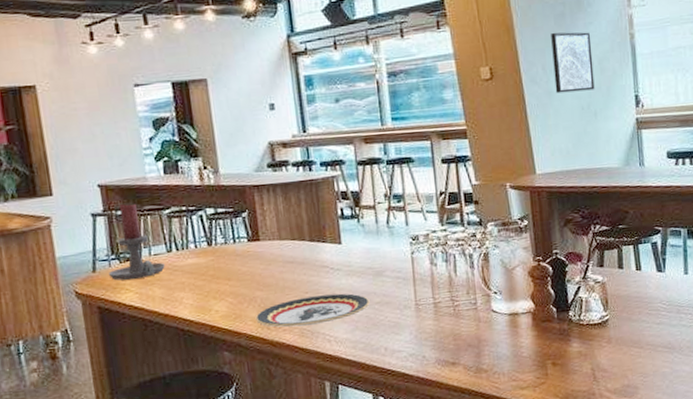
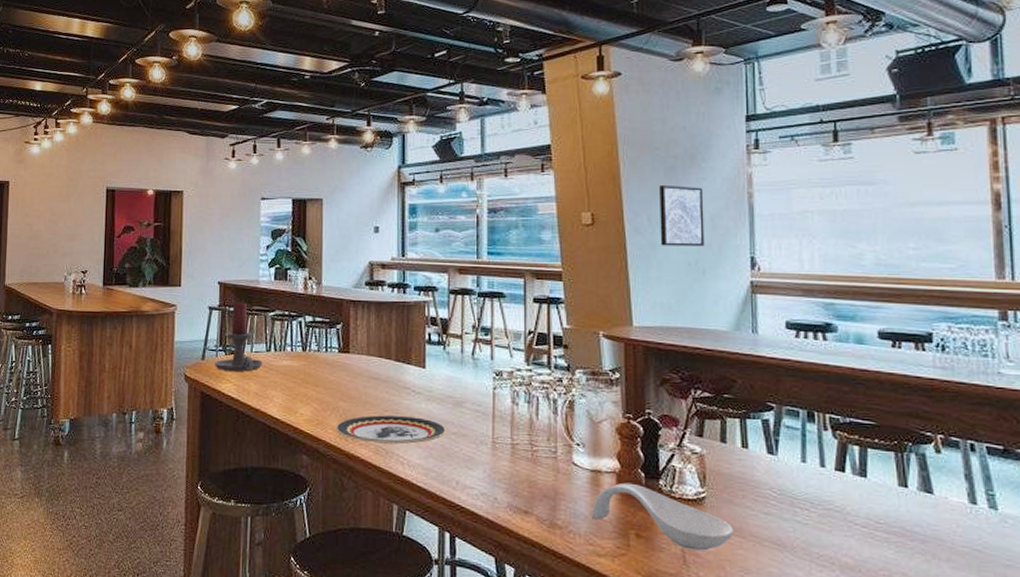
spoon rest: none [513,319,633,368] -> present [592,482,734,551]

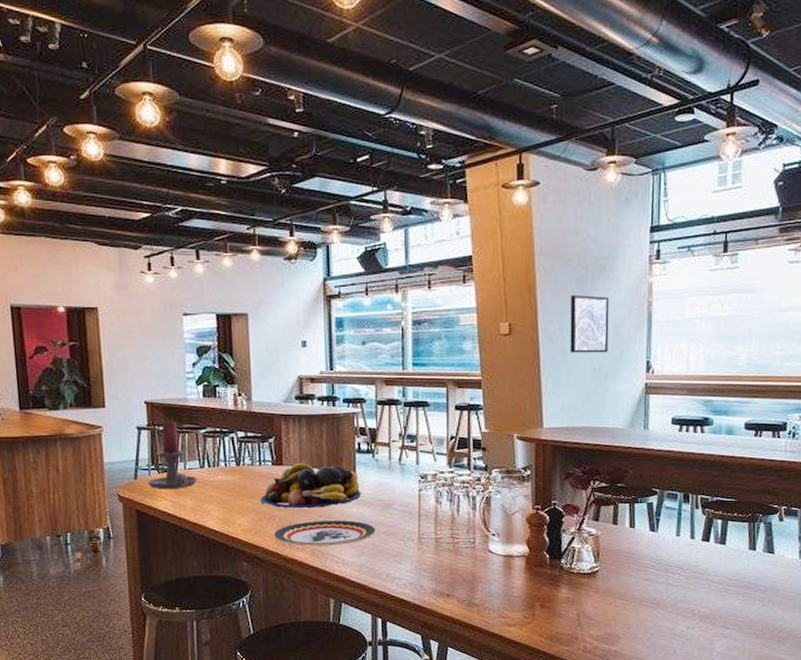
fruit bowl: none [325,352,430,402] -> present [260,463,361,509]
spoon rest: present [592,482,734,551] -> none [505,564,619,614]

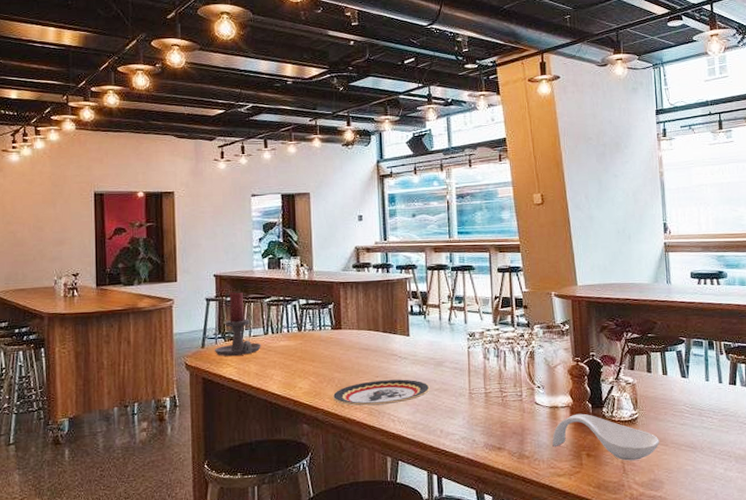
fruit bowl: present [260,463,361,509] -> none [320,326,415,370]
spoon rest: none [505,564,619,614] -> present [552,413,659,461]
wall art: present [570,294,610,353] -> none [593,168,629,218]

